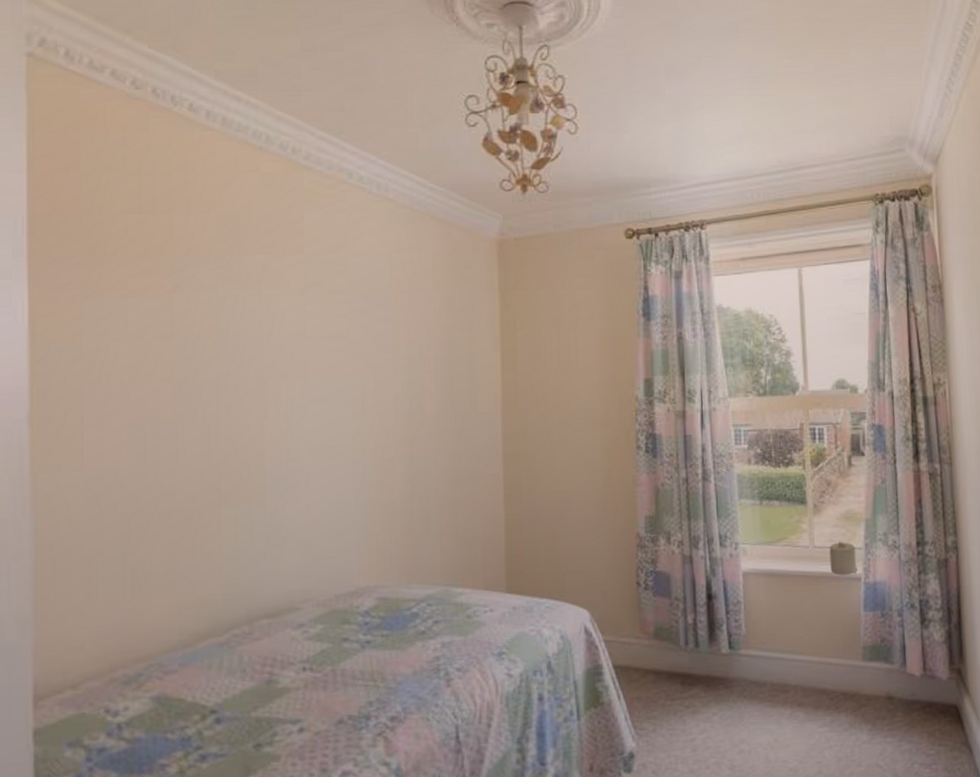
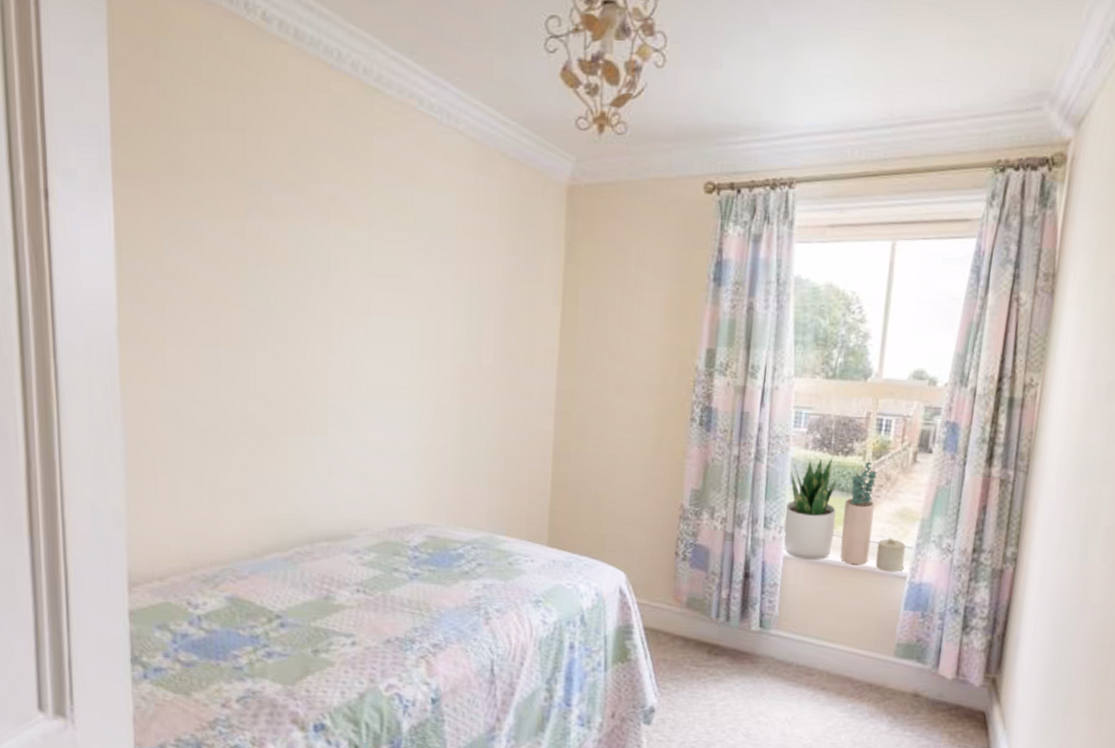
planter: none [737,470,787,574] -> present [783,458,839,561]
vase: none [792,467,823,574] -> present [840,459,877,566]

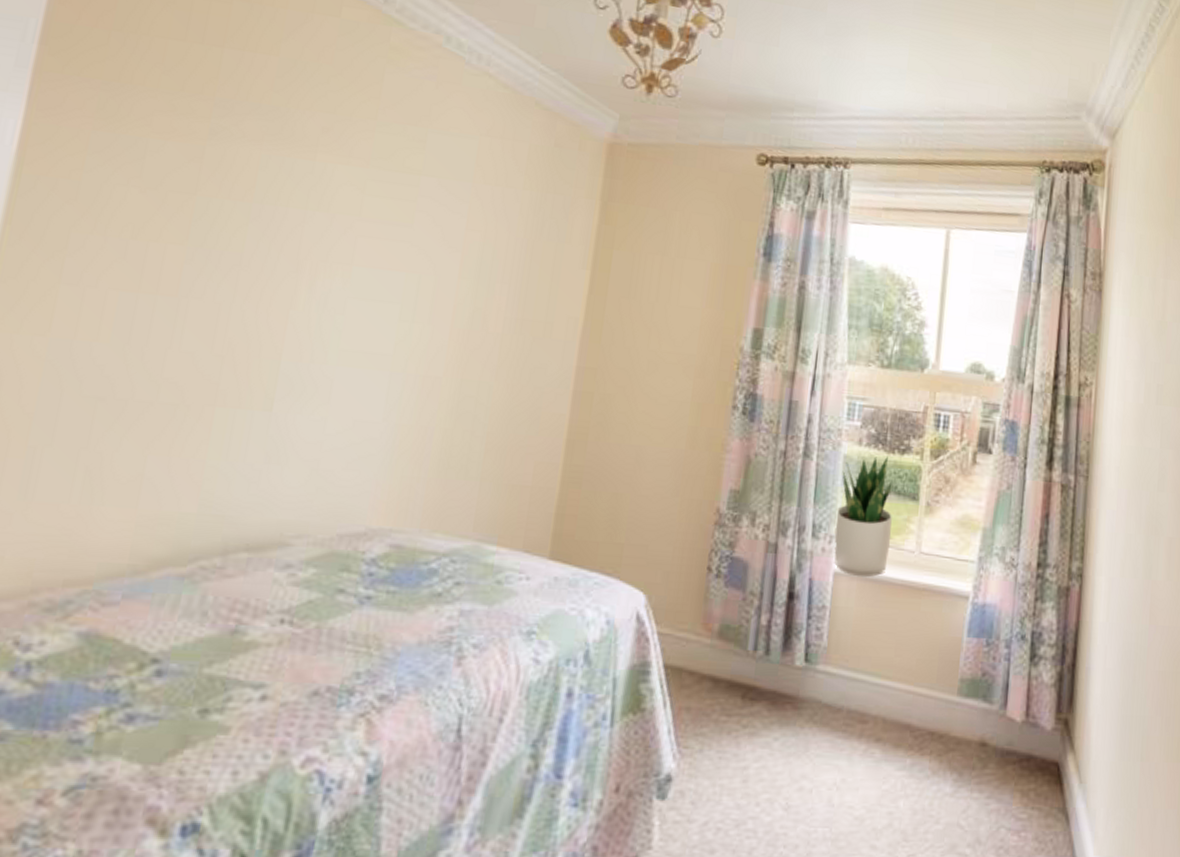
vase: present [840,459,877,566] -> none [896,458,936,584]
candle: present [875,538,906,572] -> none [935,550,967,591]

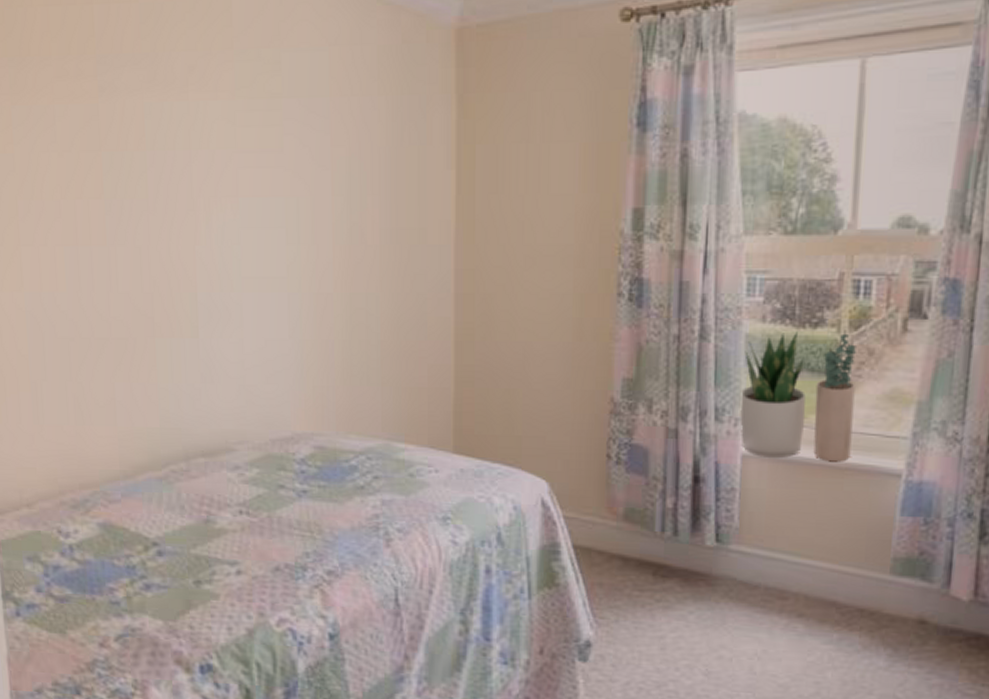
vase: none [896,458,936,584] -> present [813,330,856,464]

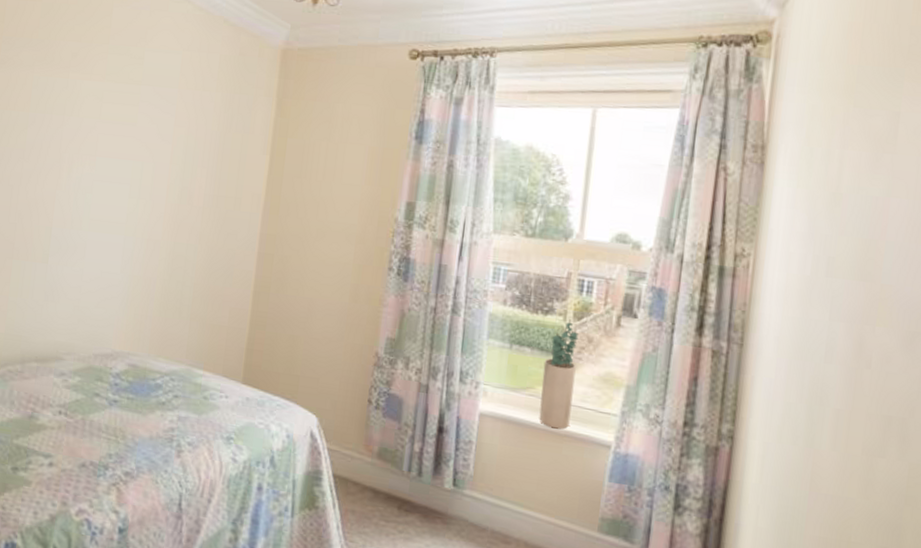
planter: present [740,331,808,459] -> none [479,315,538,421]

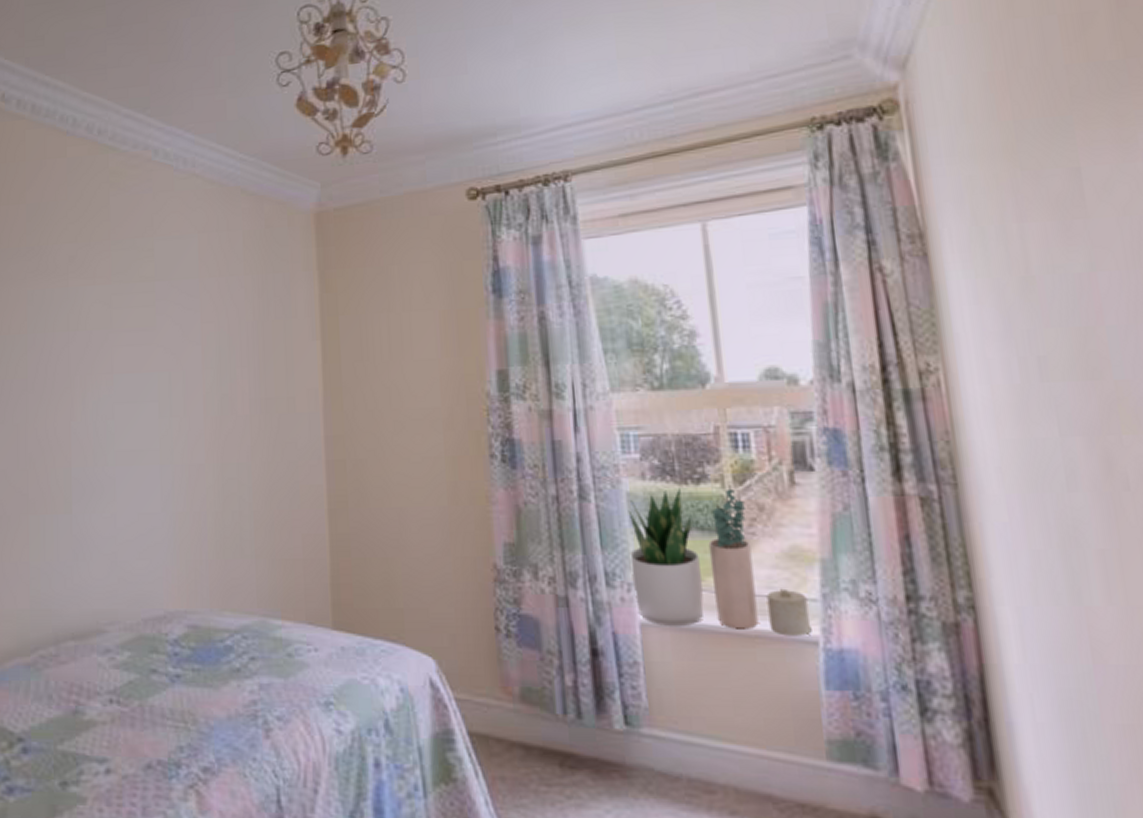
planter: none [479,315,538,421] -> present [628,488,704,627]
candle: none [577,402,610,441] -> present [766,588,812,636]

